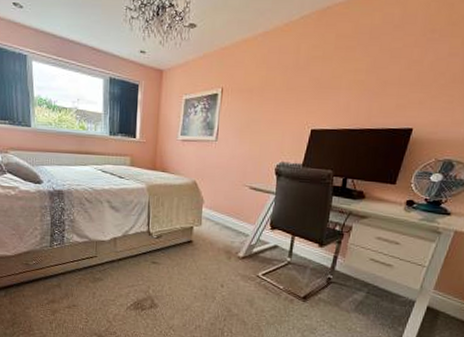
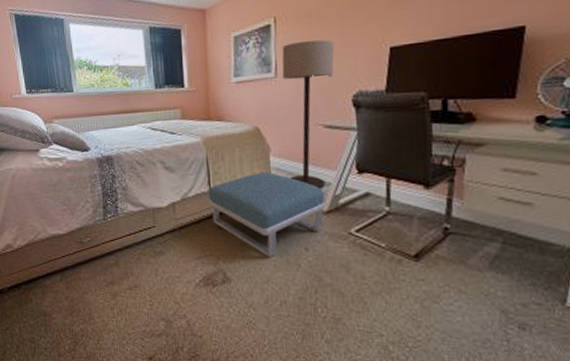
footstool: none [146,220,243,291] -> present [208,172,325,258]
floor lamp: none [216,113,269,239] -> present [282,40,335,189]

